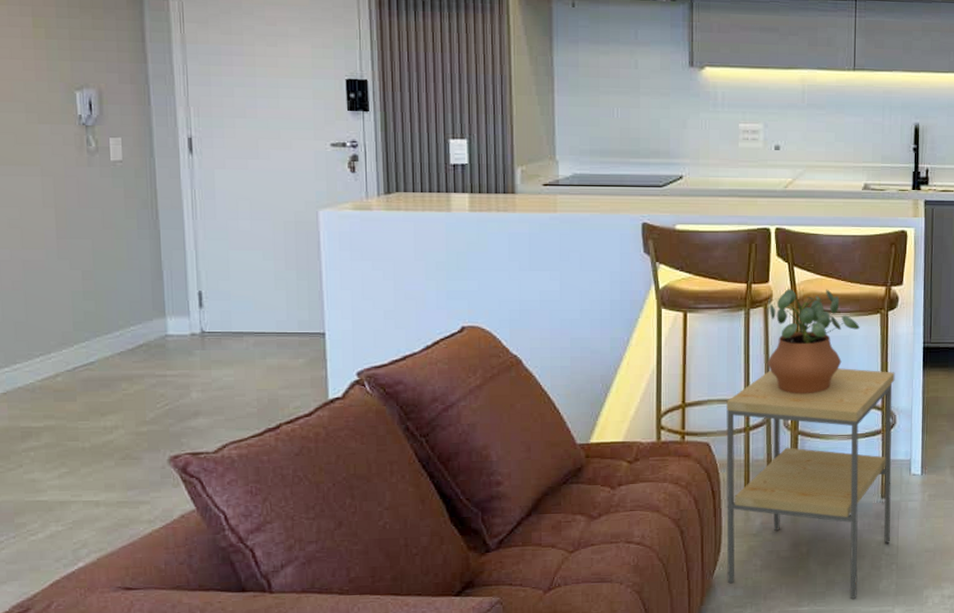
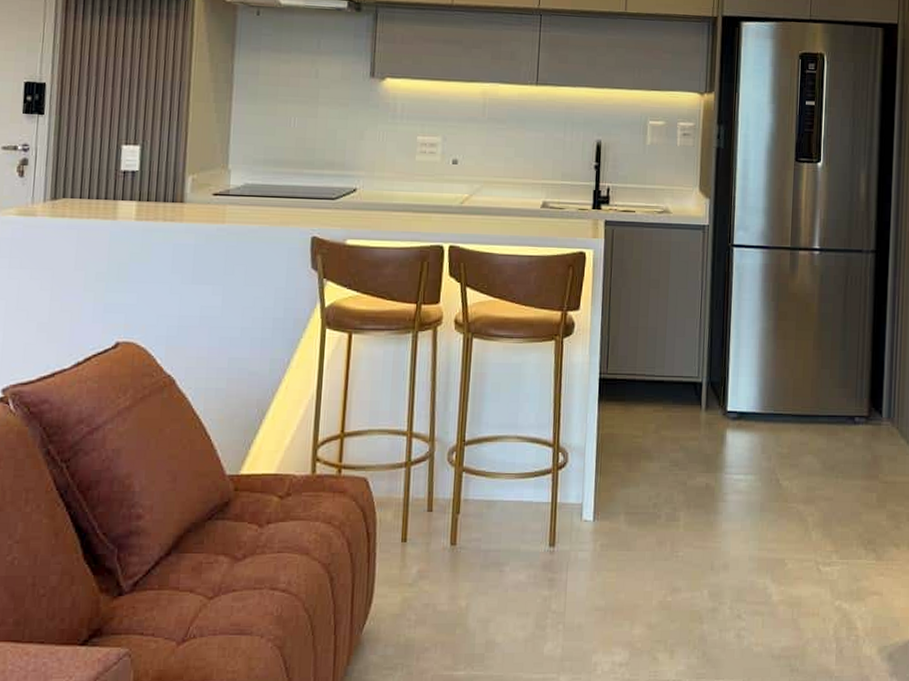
side table: present [726,368,895,599] -> none [377,399,569,663]
potted plant: present [767,289,860,395] -> none [433,311,533,427]

